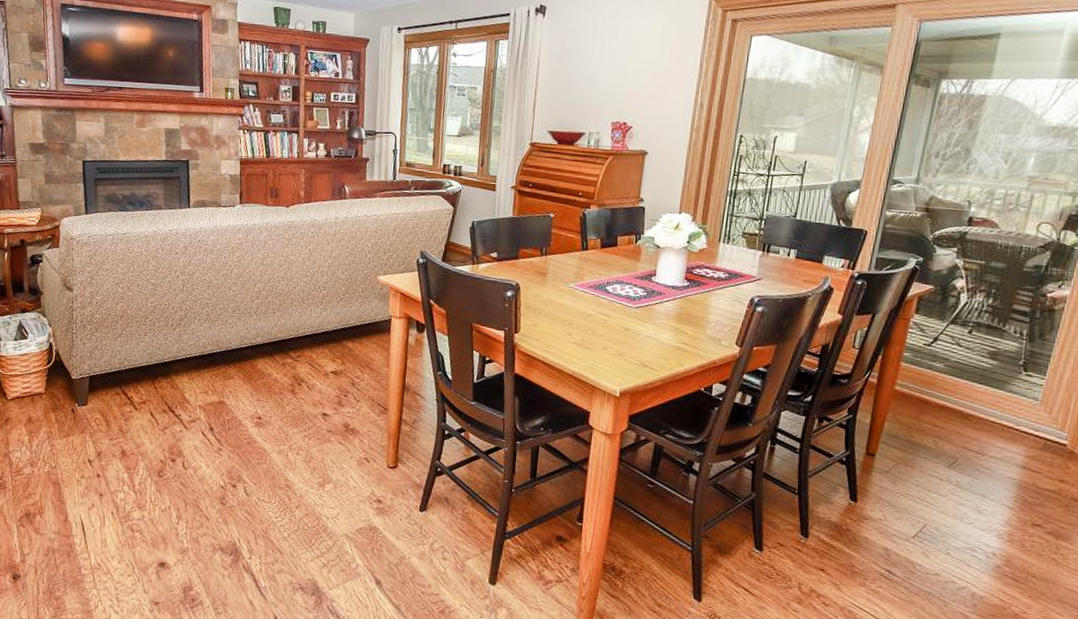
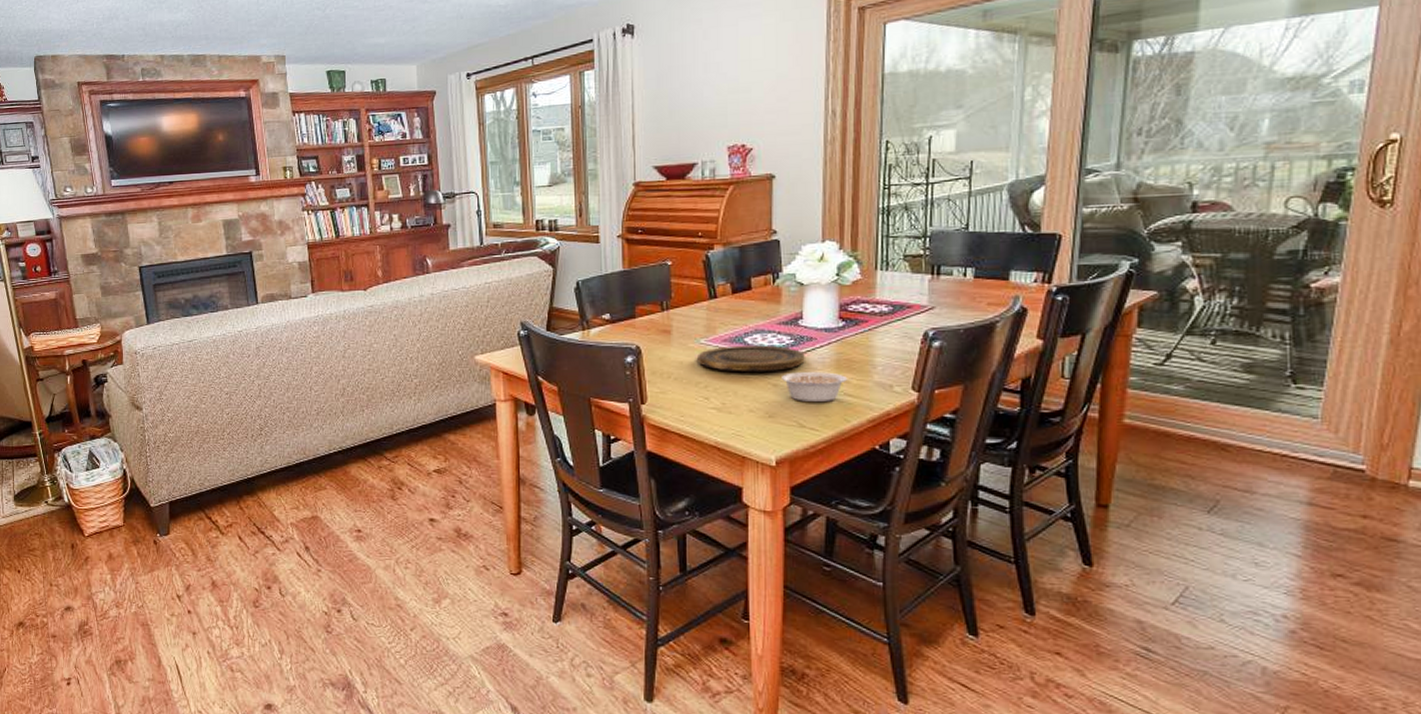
plate: none [566,292,654,317] -> present [698,345,805,371]
legume: none [633,320,690,348] -> present [782,372,853,403]

